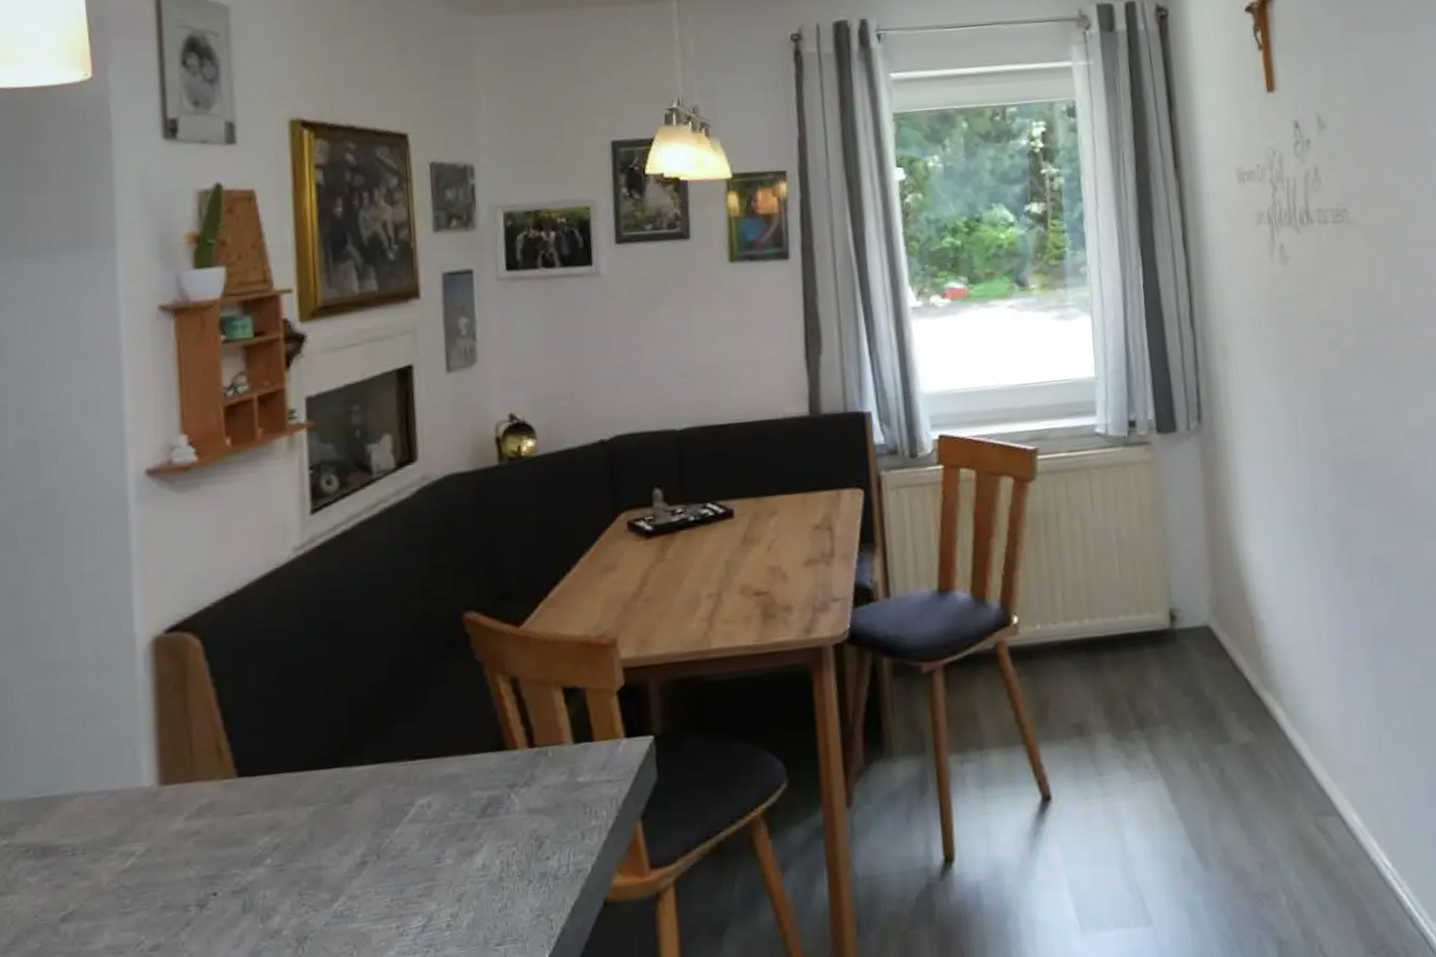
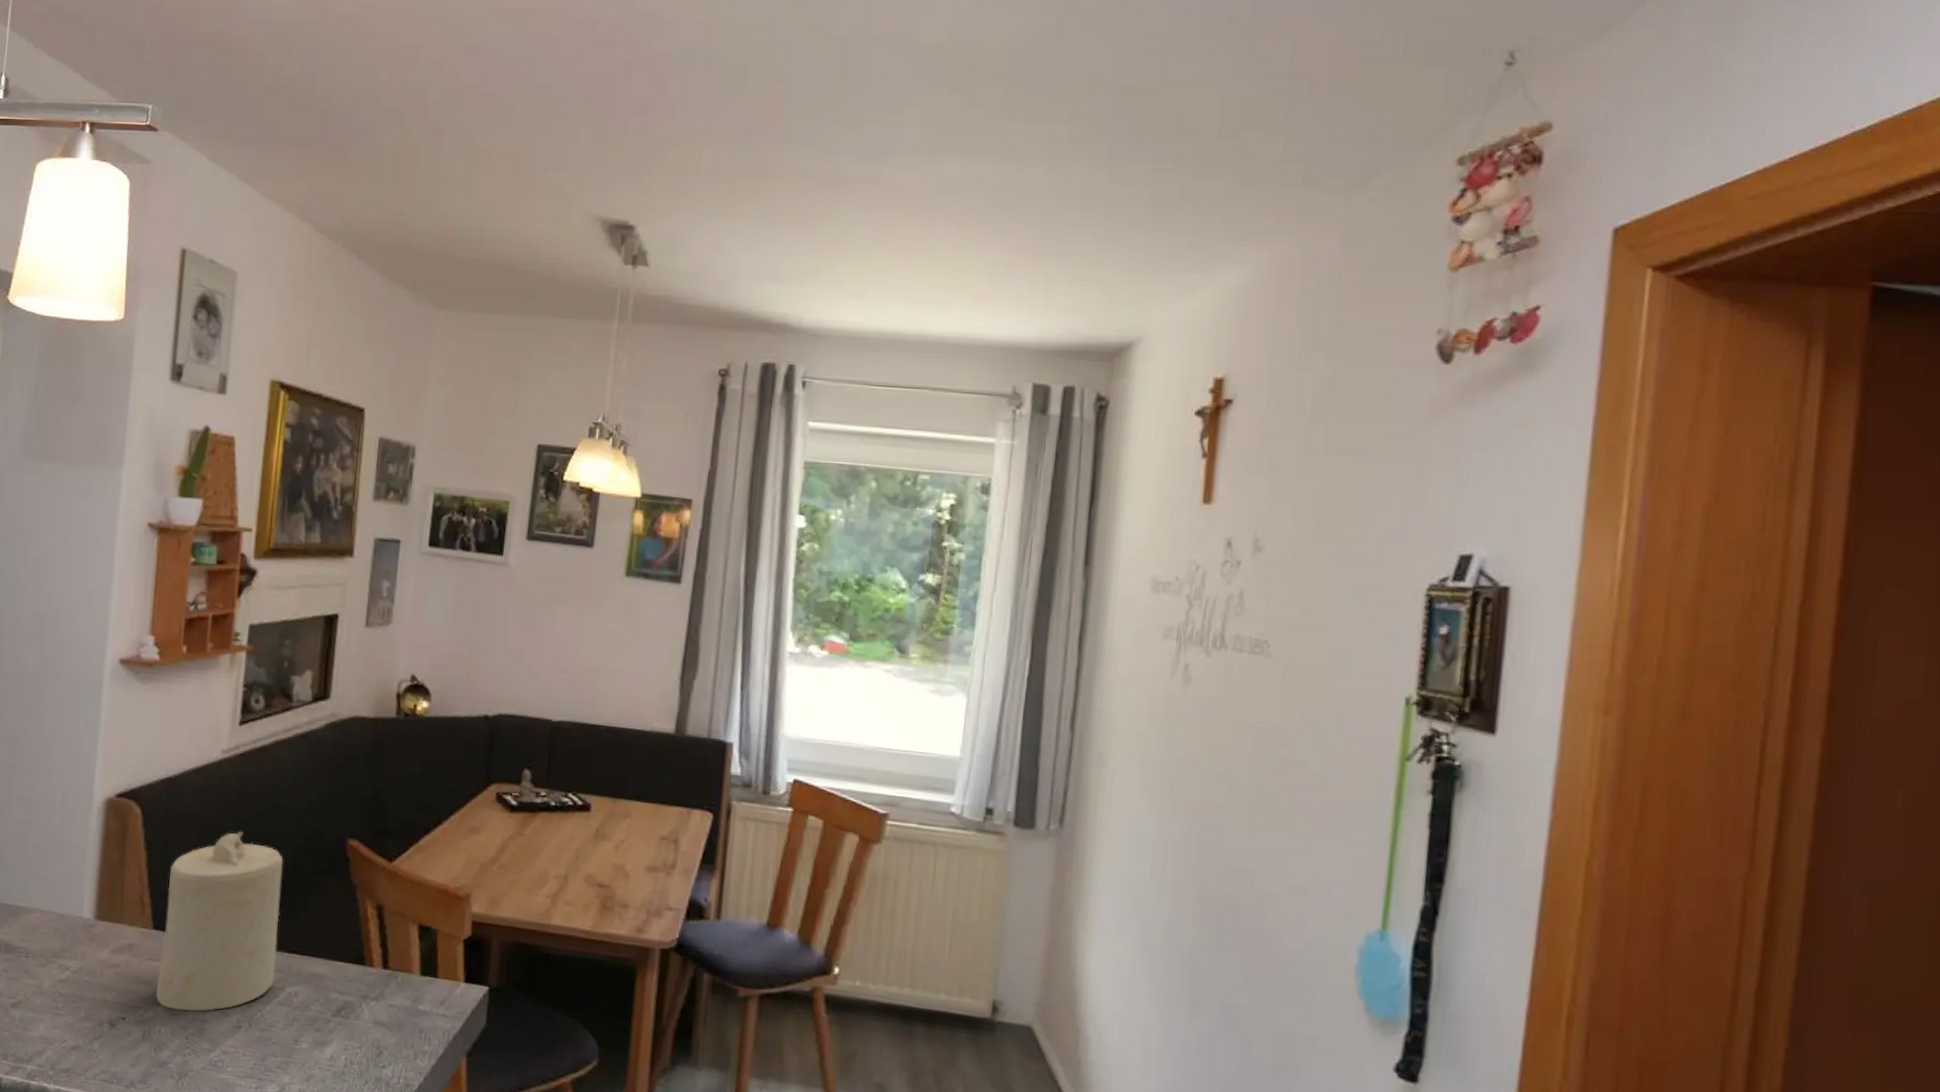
candle: none [249,635,400,866] -> present [155,831,283,1012]

